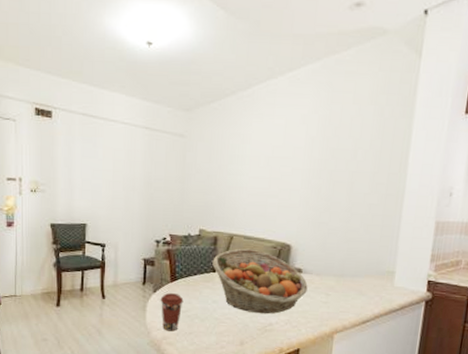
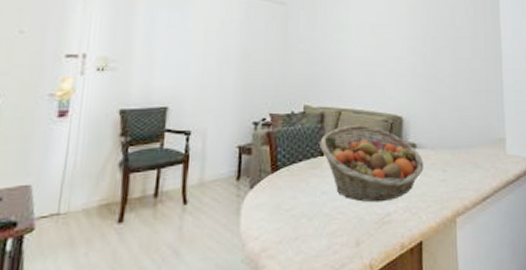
coffee cup: present [160,292,184,332] -> none [258,186,287,240]

